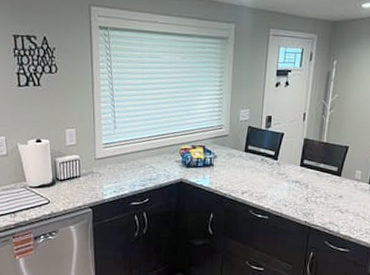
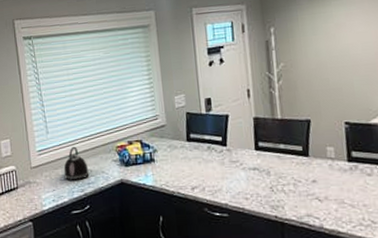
kettle: none [127,144,152,175] -> present [63,146,89,181]

